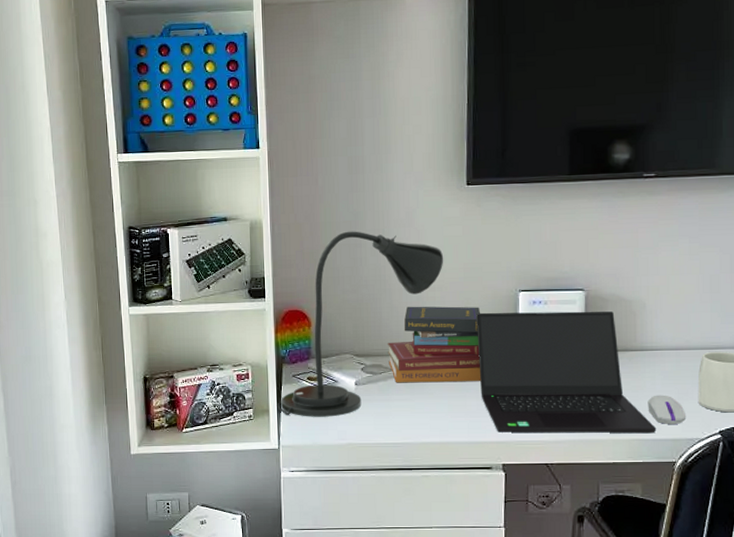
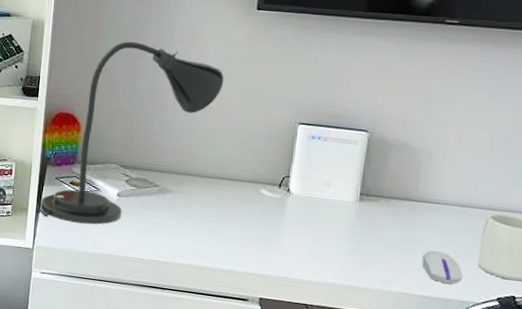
books: present [388,306,482,383] -> none [154,124,256,210]
laptop: present [476,311,657,433] -> none [245,140,429,289]

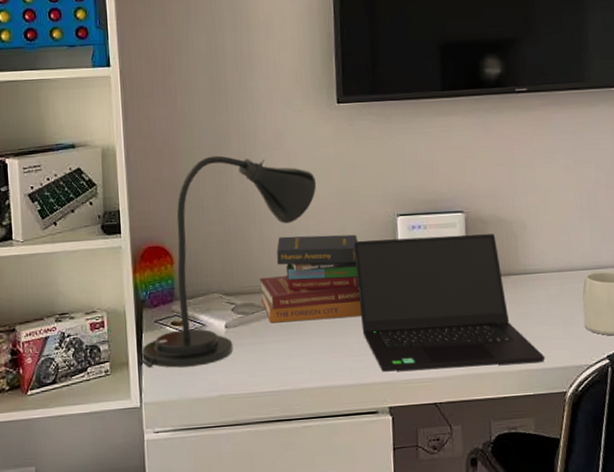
books: none [154,124,256,210] -> present [260,234,362,323]
laptop: none [245,140,429,289] -> present [353,234,545,372]
computer mouse: present [422,250,463,284] -> none [534,320,574,352]

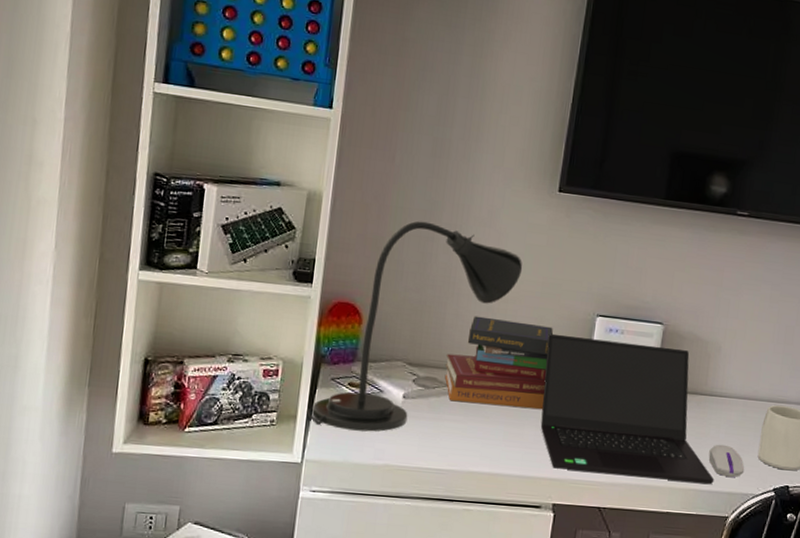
computer mouse: none [534,320,574,352] -> present [708,444,745,477]

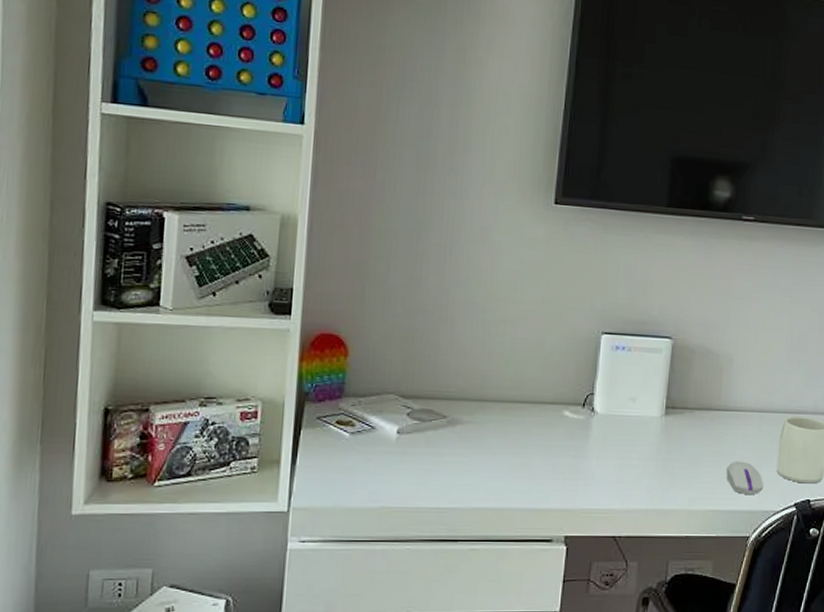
desk lamp: present [306,221,523,432] -> none [291,241,520,473]
books: present [444,316,554,409] -> none [441,340,557,436]
laptop: present [540,333,714,484] -> none [547,355,733,503]

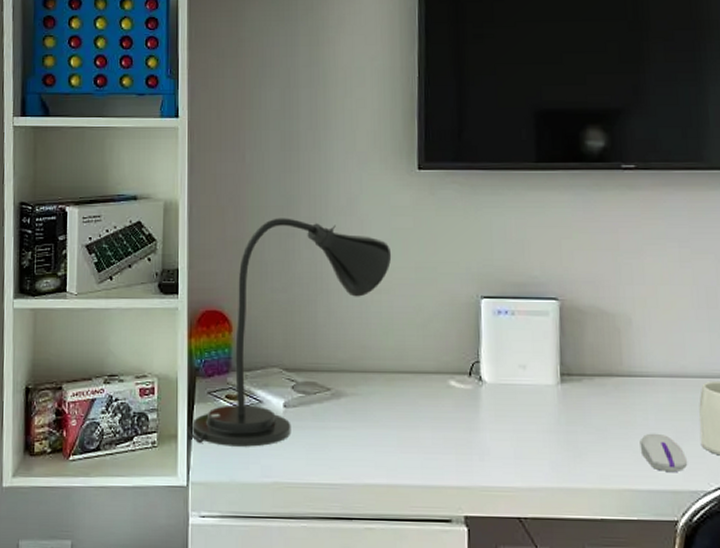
desk lamp: none [291,241,520,473] -> present [187,218,392,447]

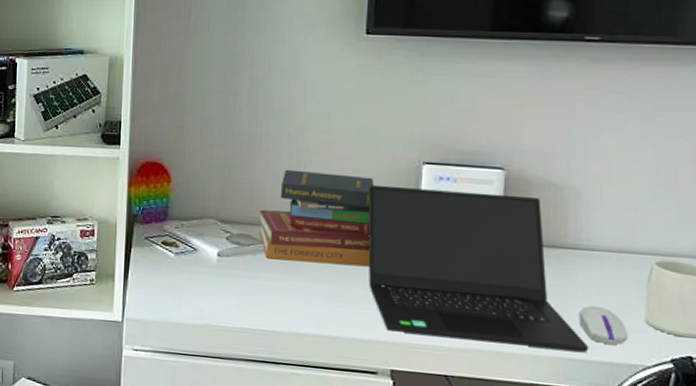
desk lamp: present [187,218,392,447] -> none [124,76,334,291]
books: none [324,311,438,408] -> present [259,169,375,266]
laptop: none [430,322,653,481] -> present [368,184,589,352]

